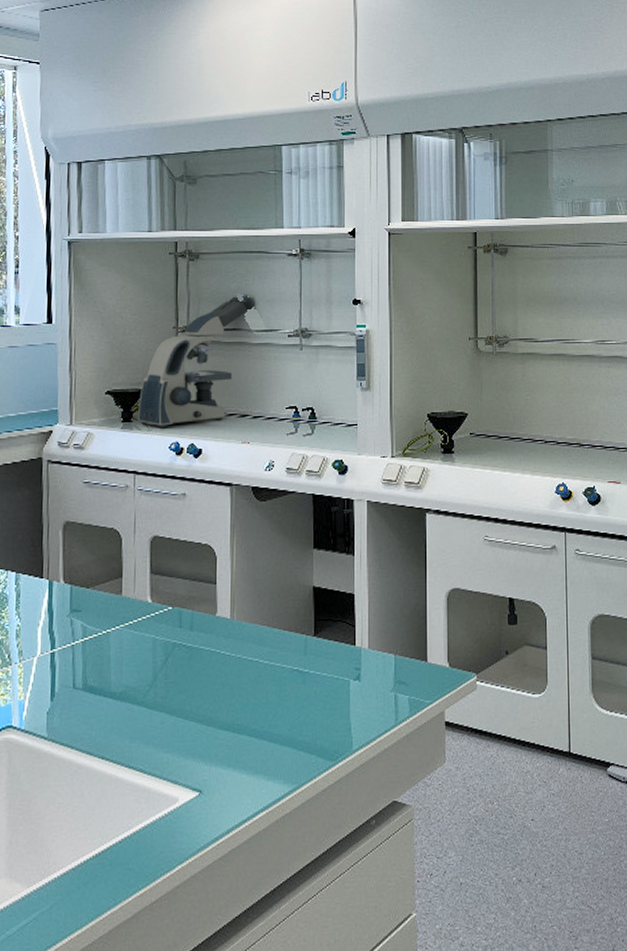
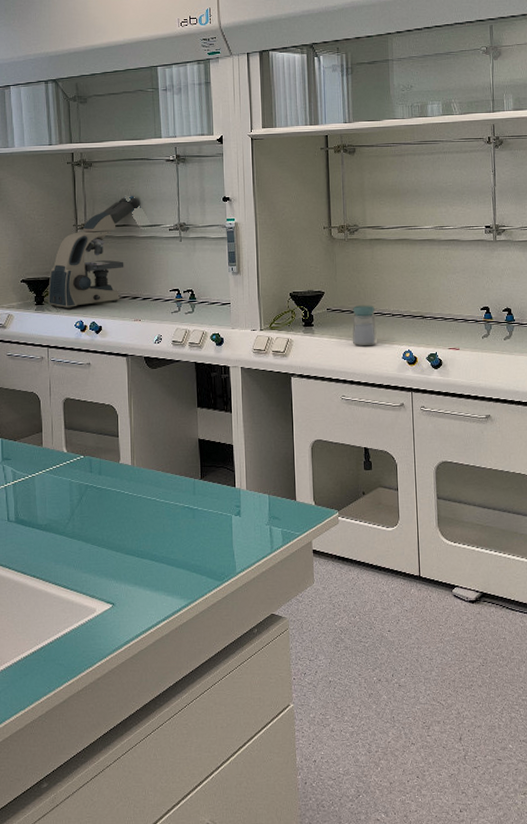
salt shaker: none [498,428,528,478] -> present [352,304,378,347]

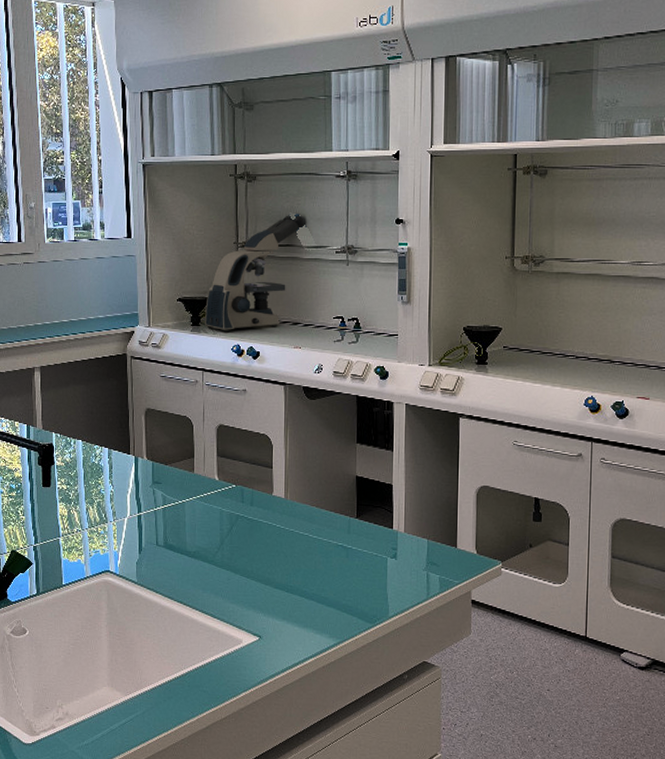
salt shaker: present [352,304,378,347] -> none [529,343,558,390]

